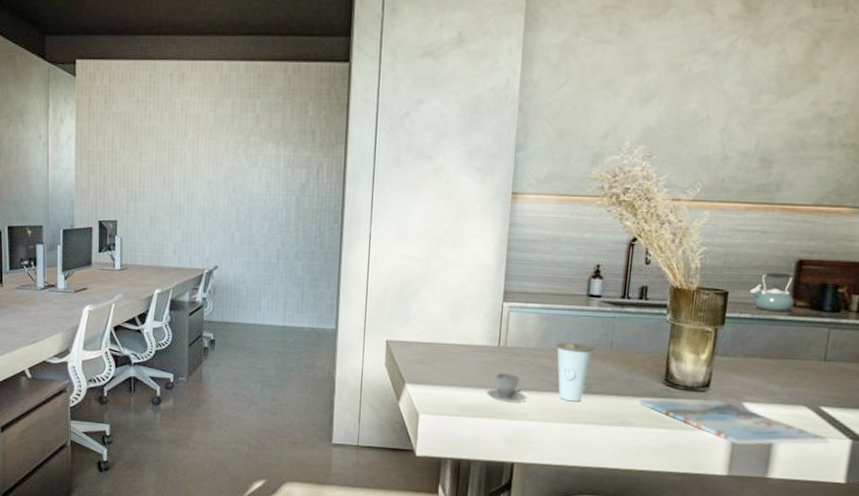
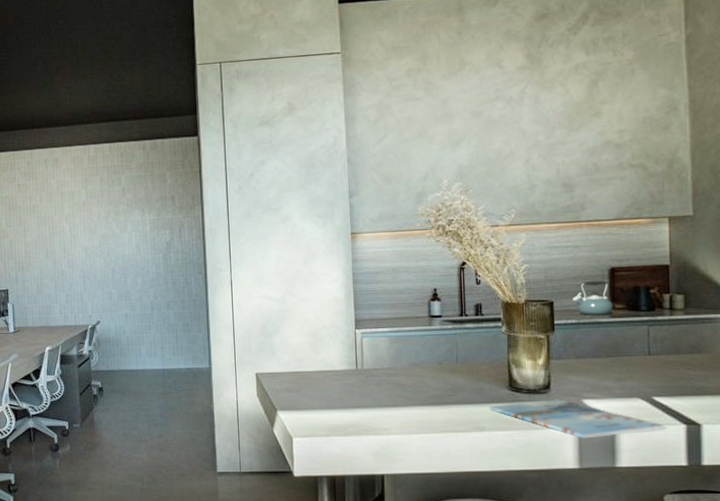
teacup: present [486,372,527,402] -> none [351,392,388,419]
cup: present [556,342,594,402] -> none [407,360,442,414]

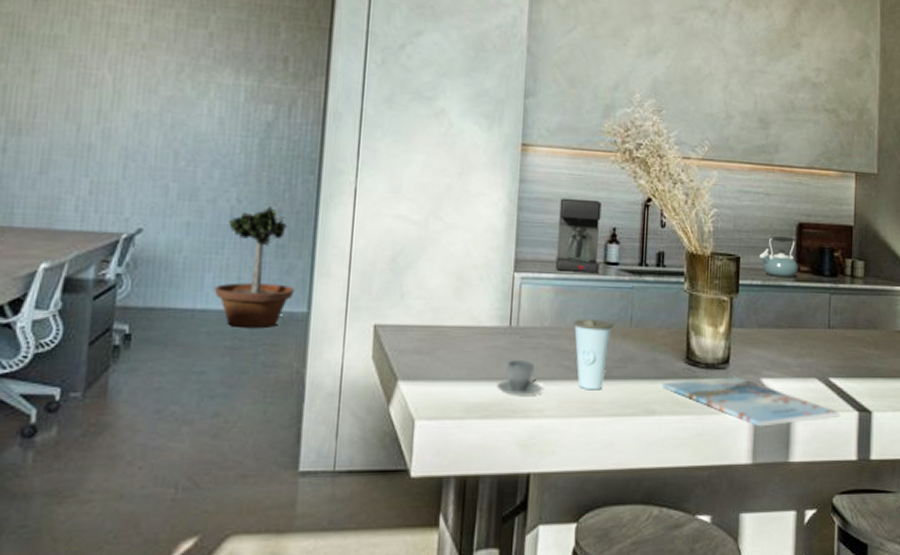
potted tree: none [148,294,199,381] -> present [214,200,295,329]
teacup: none [351,392,388,419] -> present [497,359,543,395]
coffee maker: none [387,268,425,326] -> present [555,198,602,274]
cup: none [407,360,442,414] -> present [573,319,613,390]

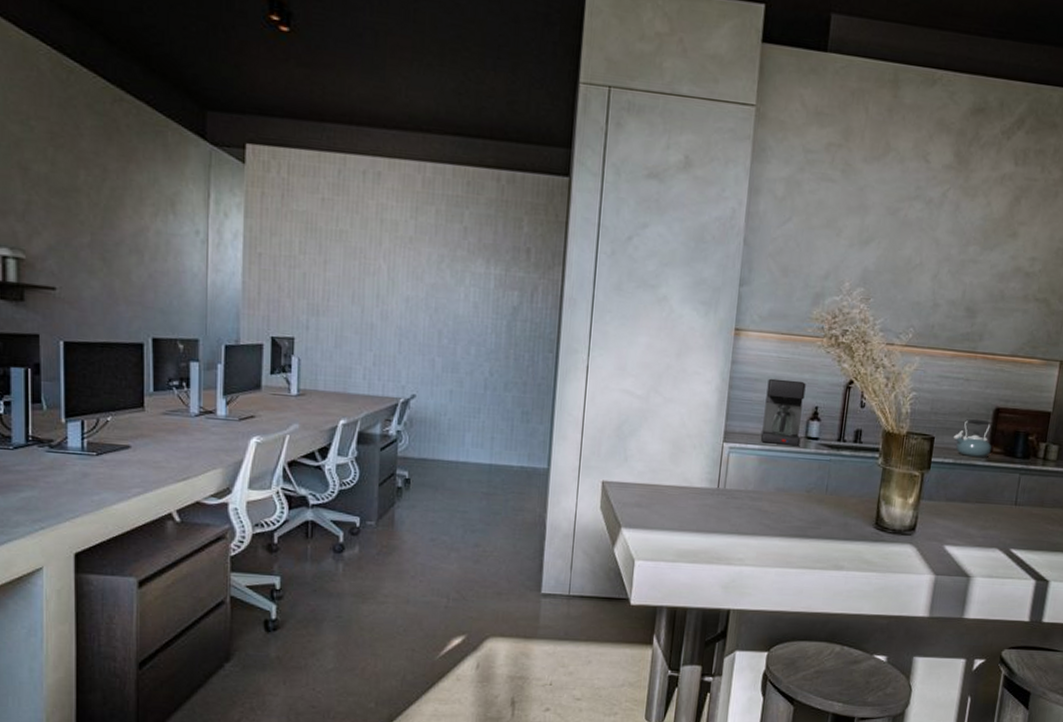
potted tree: present [214,200,295,329] -> none [473,374,537,480]
teacup: present [497,359,543,395] -> none [704,516,745,546]
cup: present [573,319,613,390] -> none [774,485,810,546]
magazine: present [661,377,839,427] -> none [850,542,1017,587]

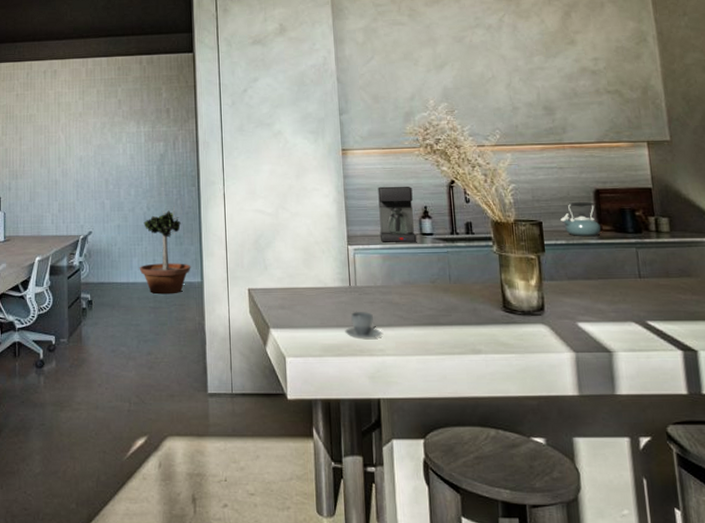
potted tree: none [473,374,537,480] -> present [139,206,191,295]
teacup: none [704,516,745,546] -> present [345,311,383,338]

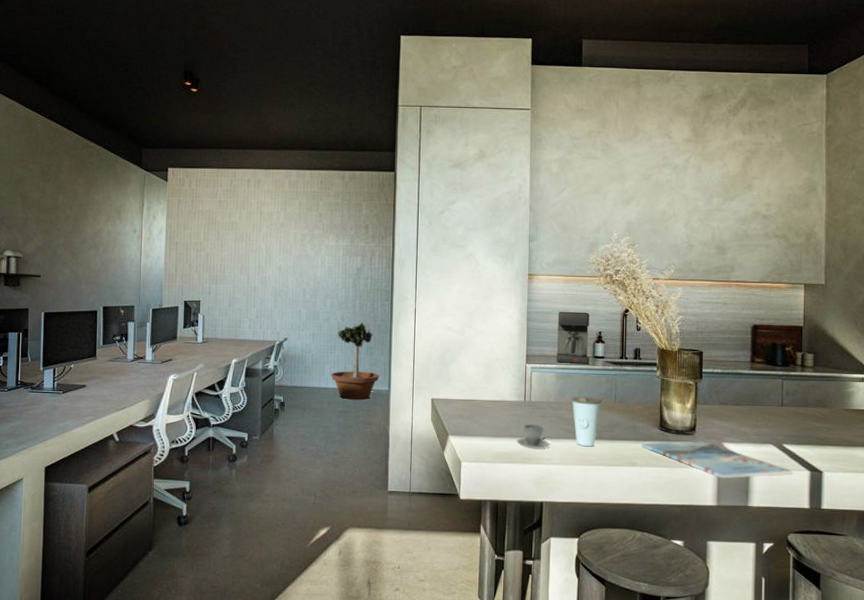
cup: none [401,279,435,334] -> present [571,397,601,447]
magazine: none [484,322,663,364] -> present [641,441,793,479]
kettle: present [559,201,602,237] -> none [718,335,754,368]

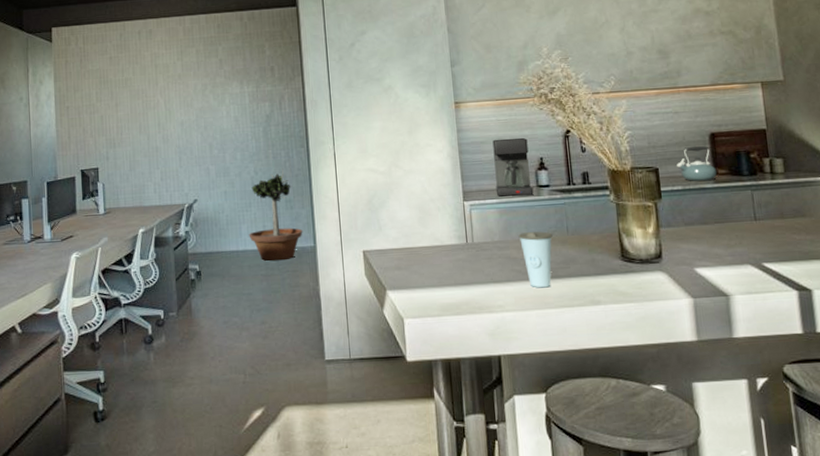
teacup: present [517,423,550,448] -> none [463,268,501,296]
magazine: present [641,441,793,479] -> none [602,268,778,310]
kettle: none [718,335,754,368] -> present [676,145,718,182]

